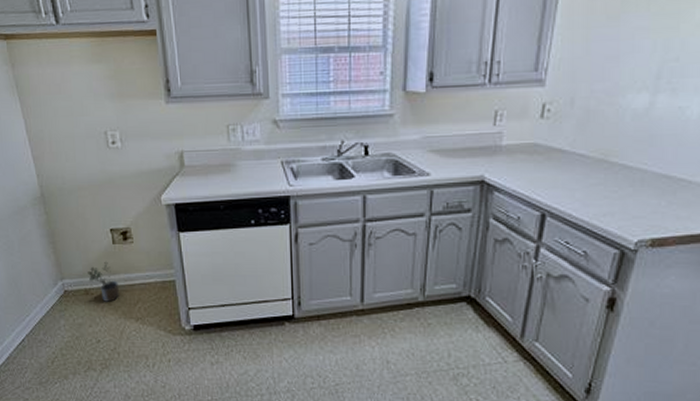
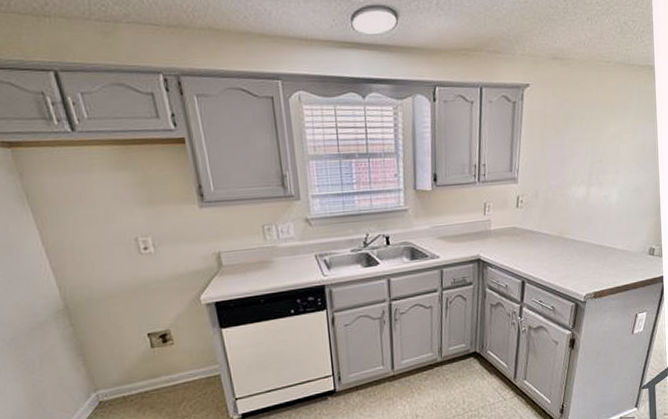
potted plant: present [88,261,120,302] -> none [125,365,163,406]

